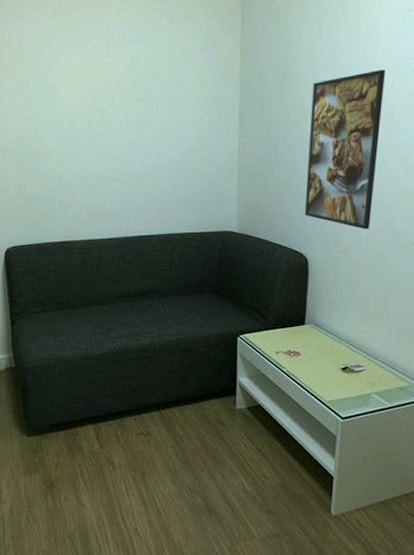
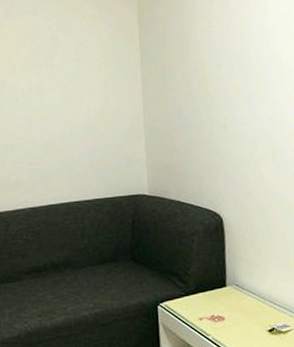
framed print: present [304,69,385,230] -> none [210,31,280,185]

